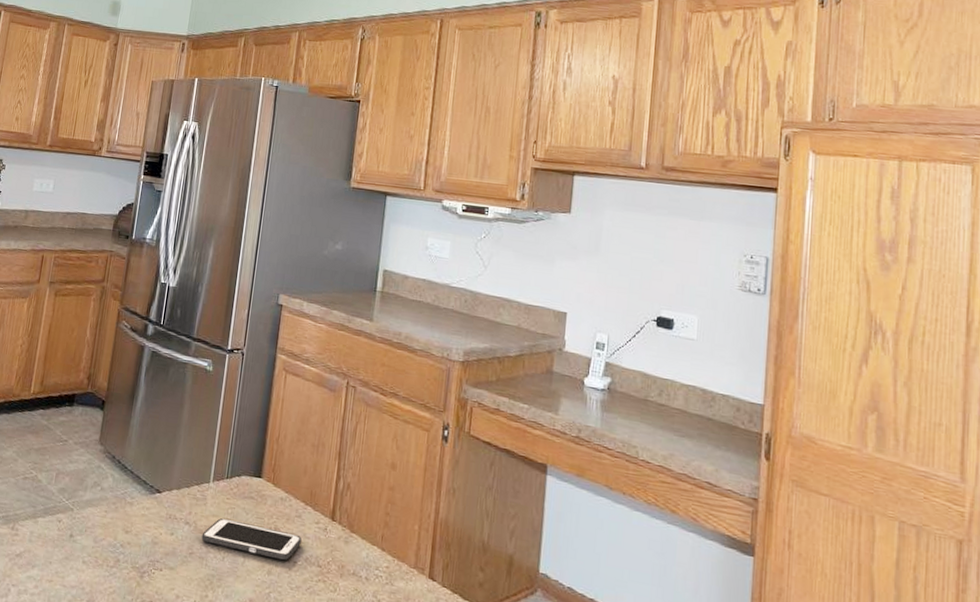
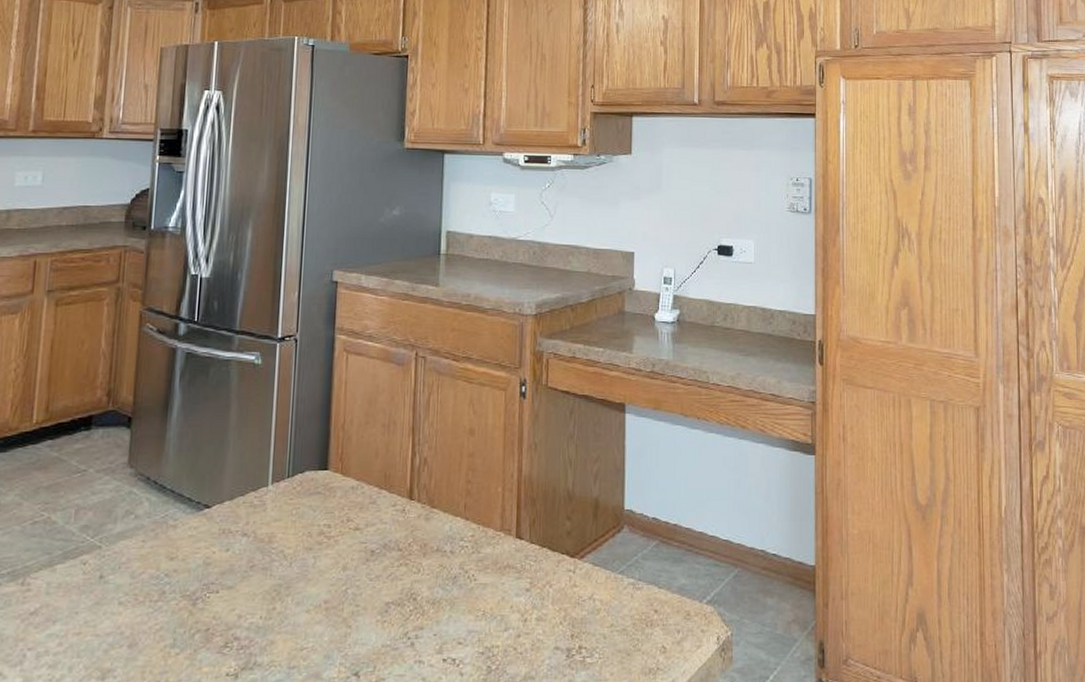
cell phone: present [201,518,302,561] -> none [263,520,378,553]

